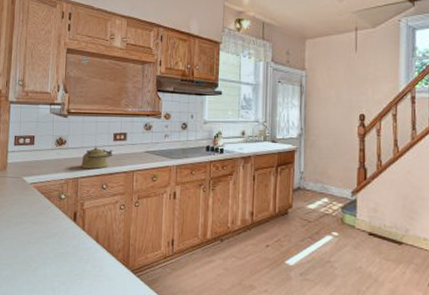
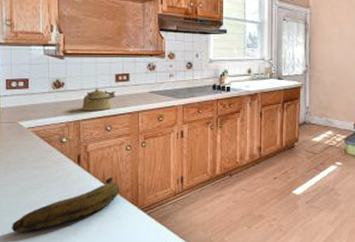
banana: none [8,236,113,287] -> present [11,177,120,232]

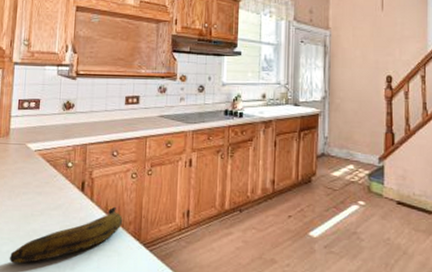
kettle: present [81,89,115,111] -> none [89,111,124,135]

